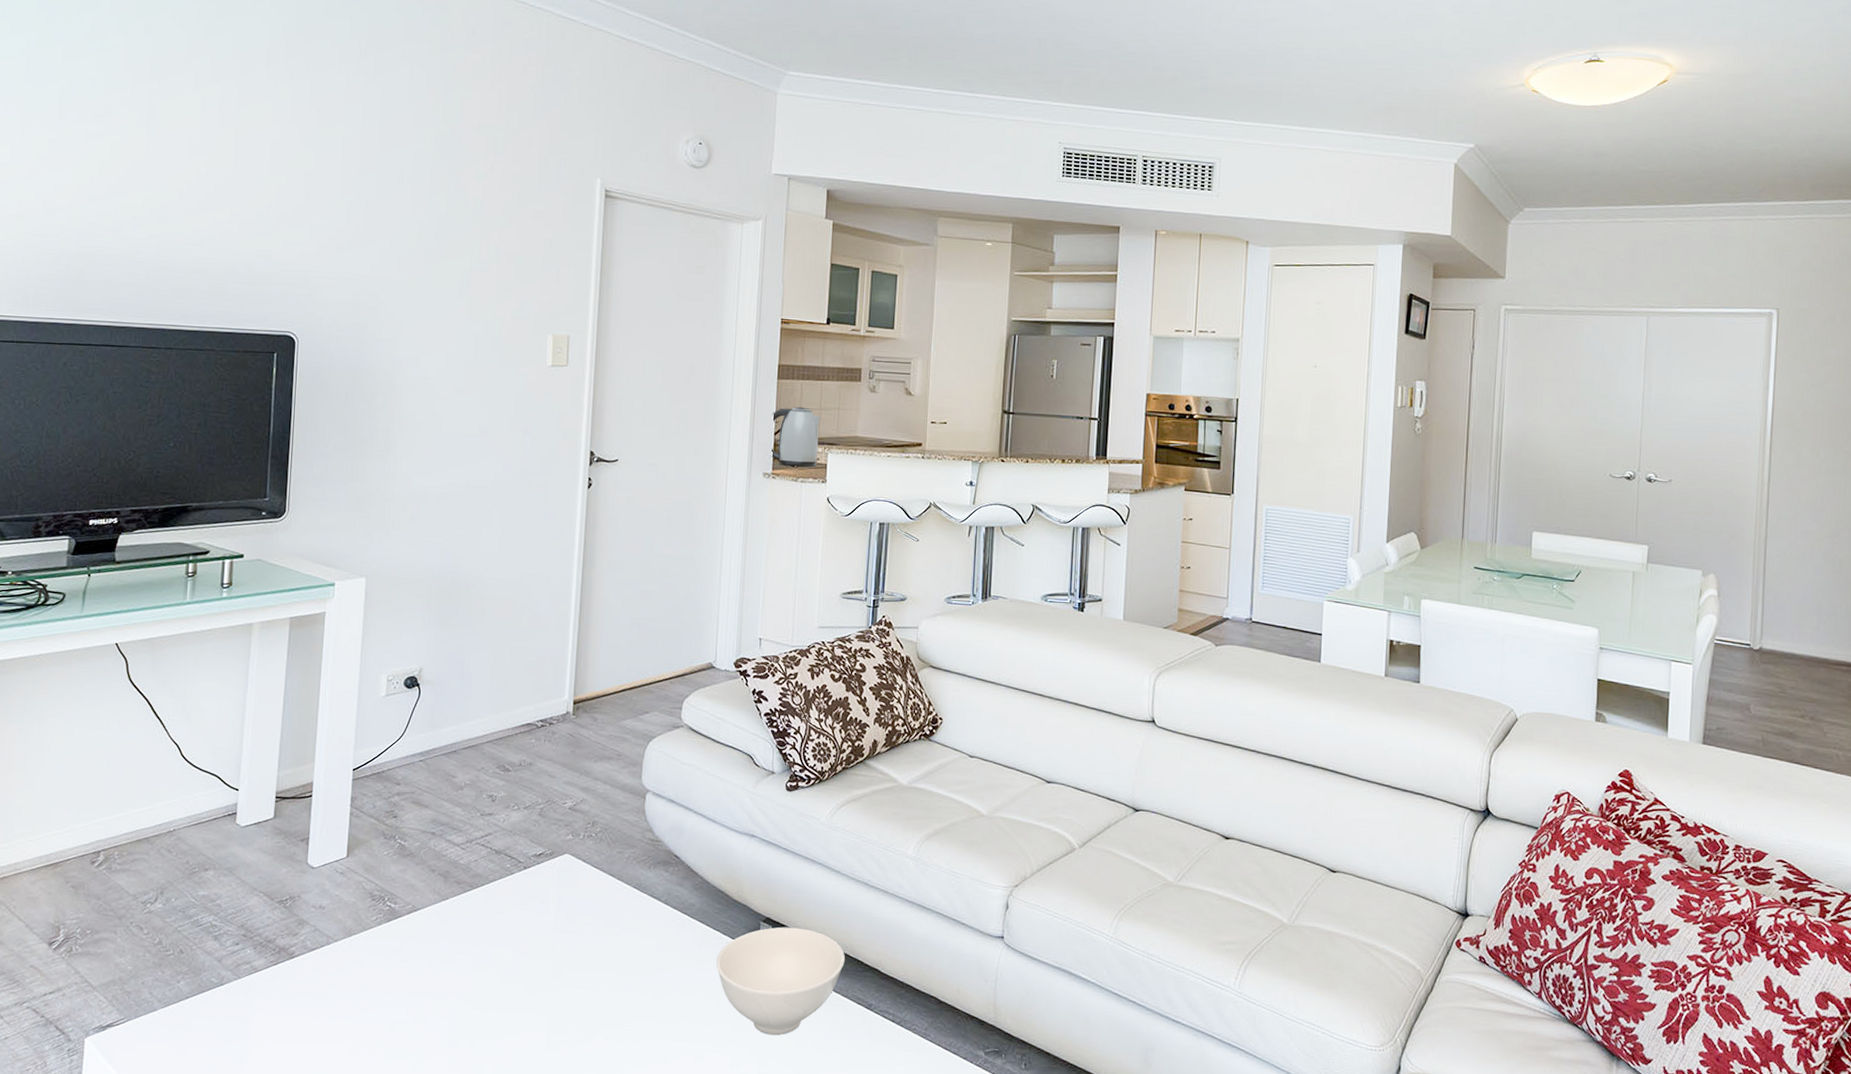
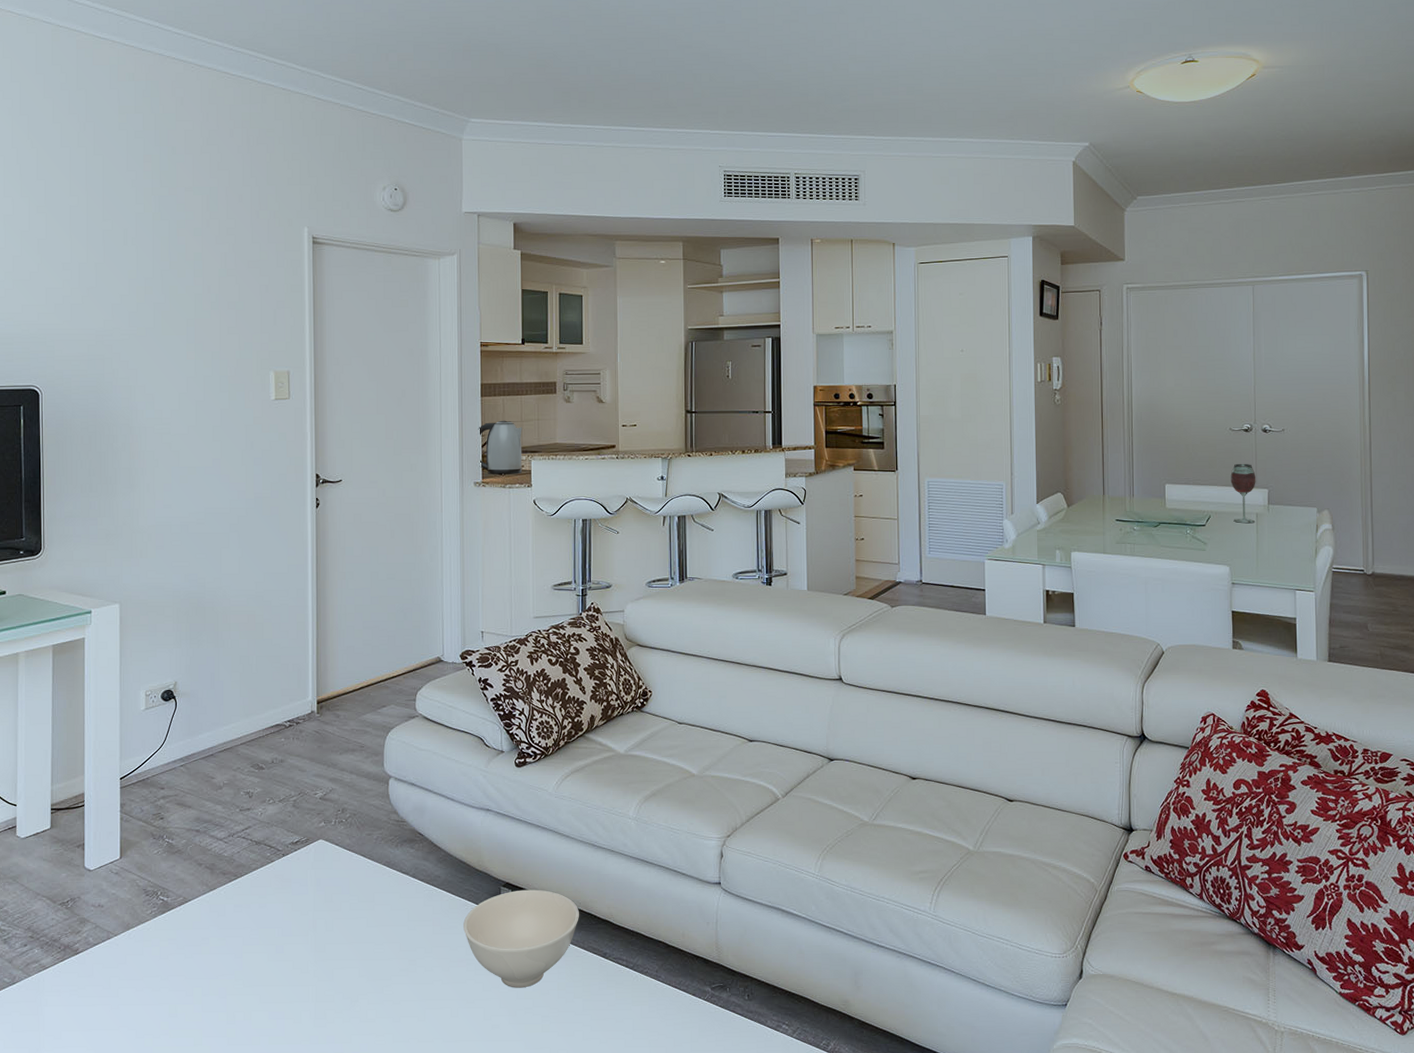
wineglass: none [1606,515,1636,583] -> present [1230,464,1256,524]

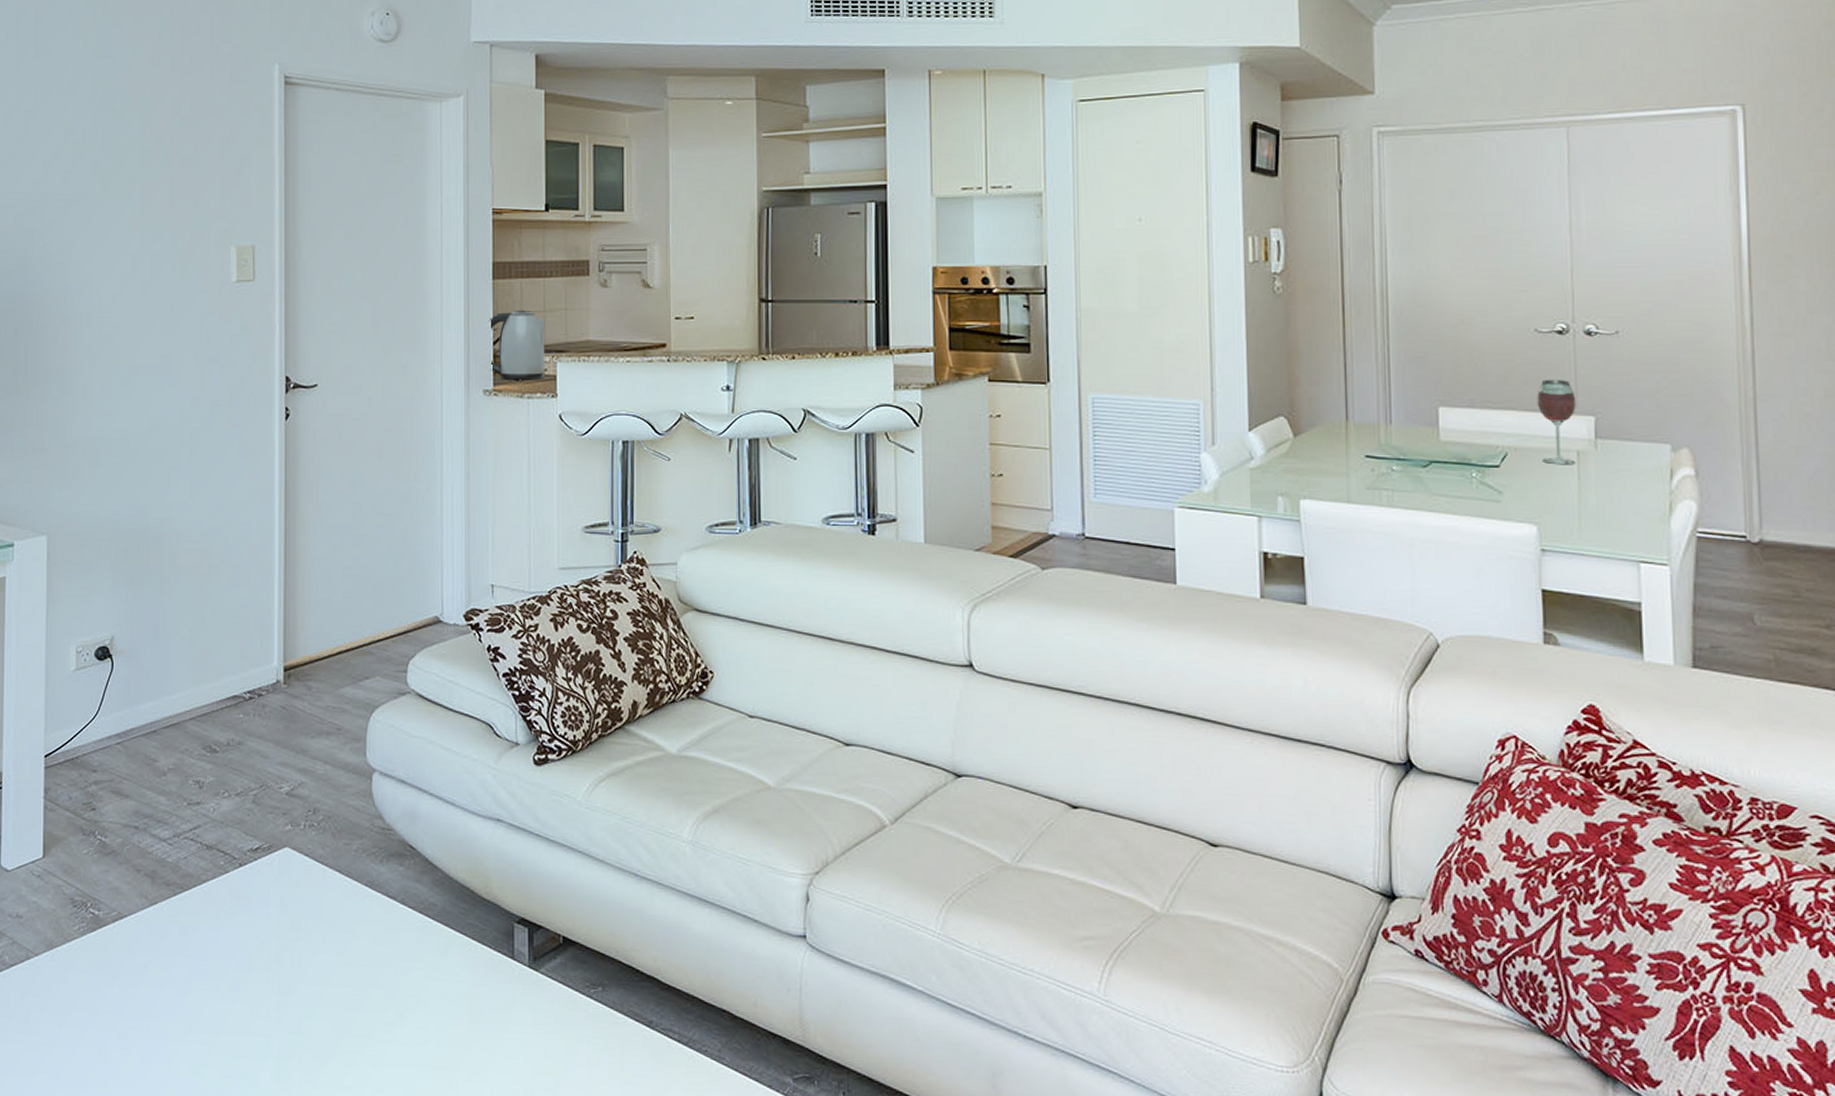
bowl: present [463,889,579,988] -> none [466,928,616,1061]

